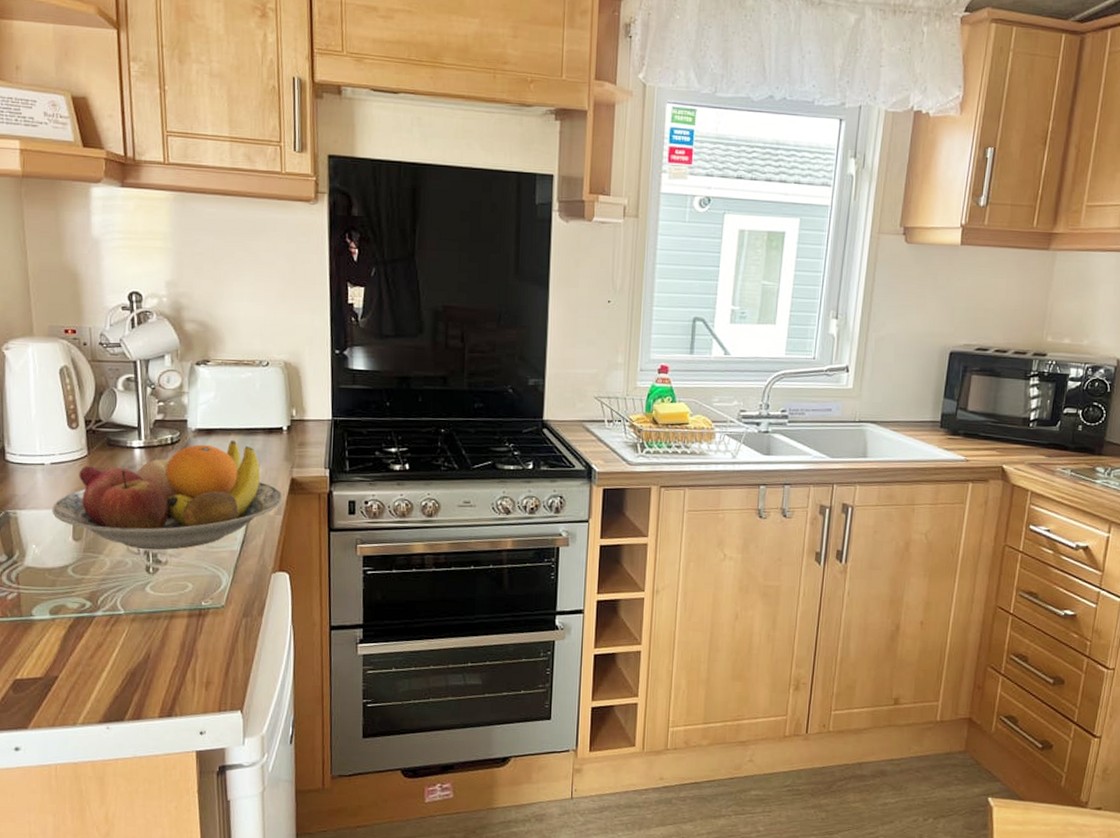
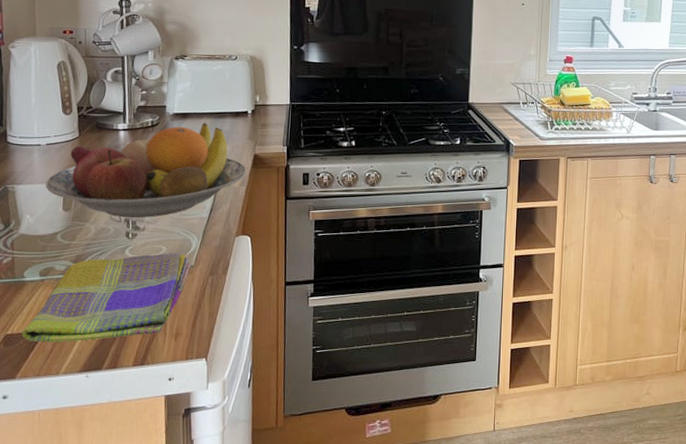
dish towel: none [33,590,223,689] -> present [22,252,192,342]

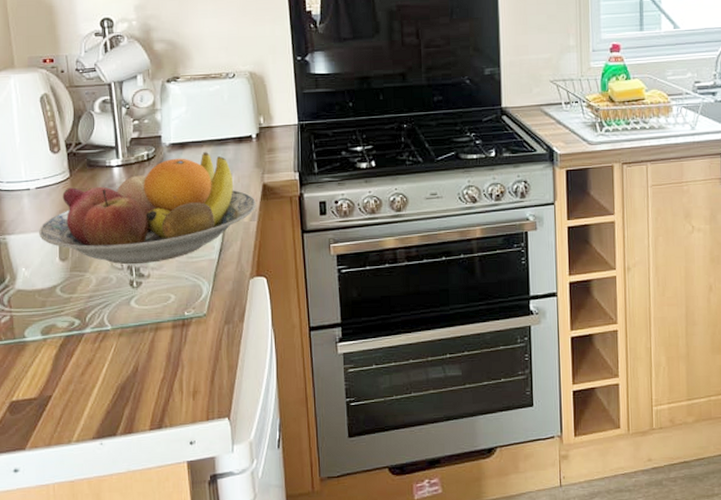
dish towel: present [22,252,192,342] -> none [28,300,205,408]

